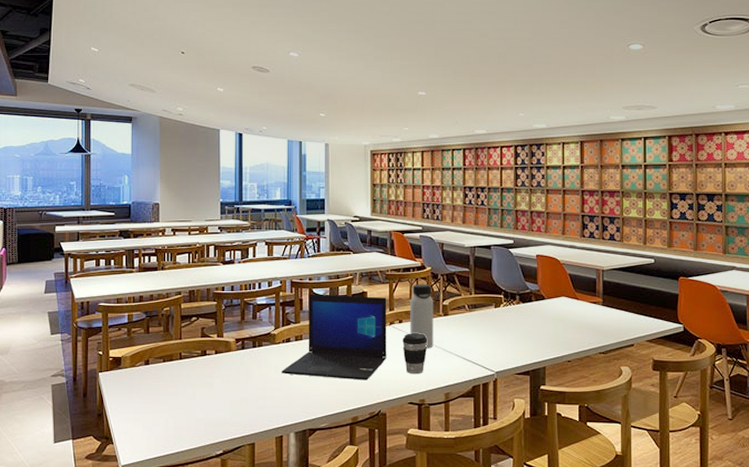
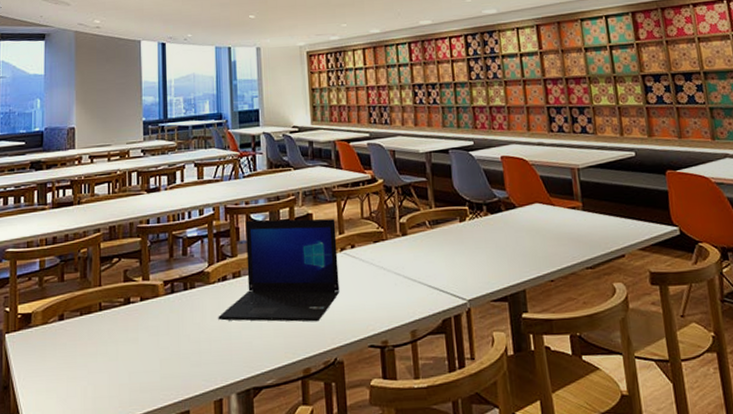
coffee cup: present [402,333,428,374] -> none [356,259,386,310]
water bottle: present [410,283,433,349] -> none [362,199,393,277]

